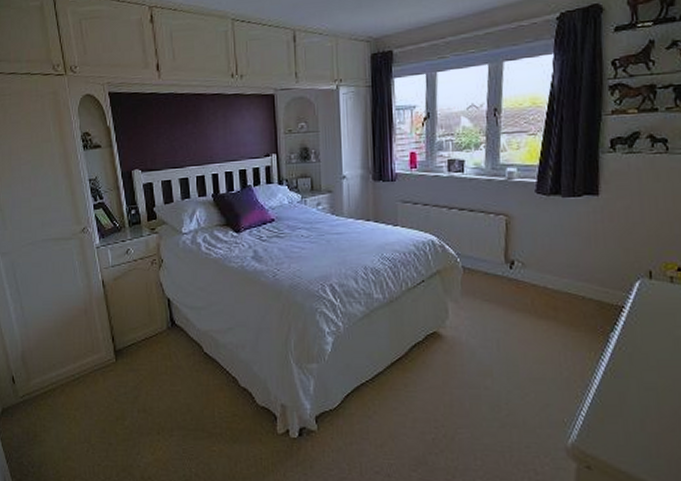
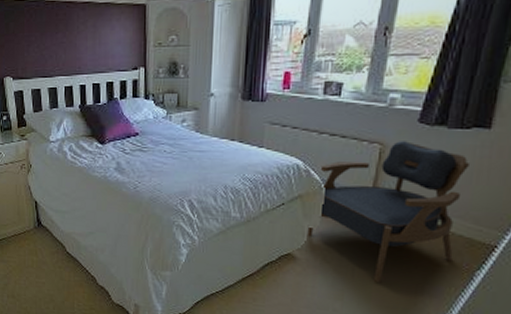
armchair: none [449,211,588,353] -> present [307,141,471,282]

